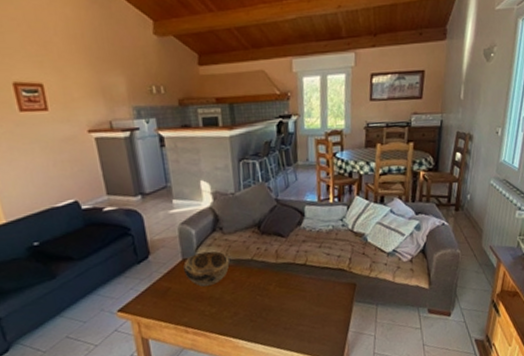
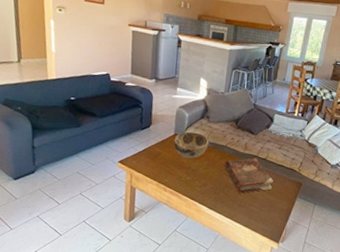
book: none [255,266,321,314] -> present [224,158,273,194]

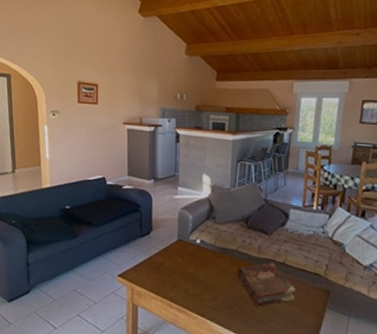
decorative bowl: present [173,131,209,159] -> none [177,236,217,267]

